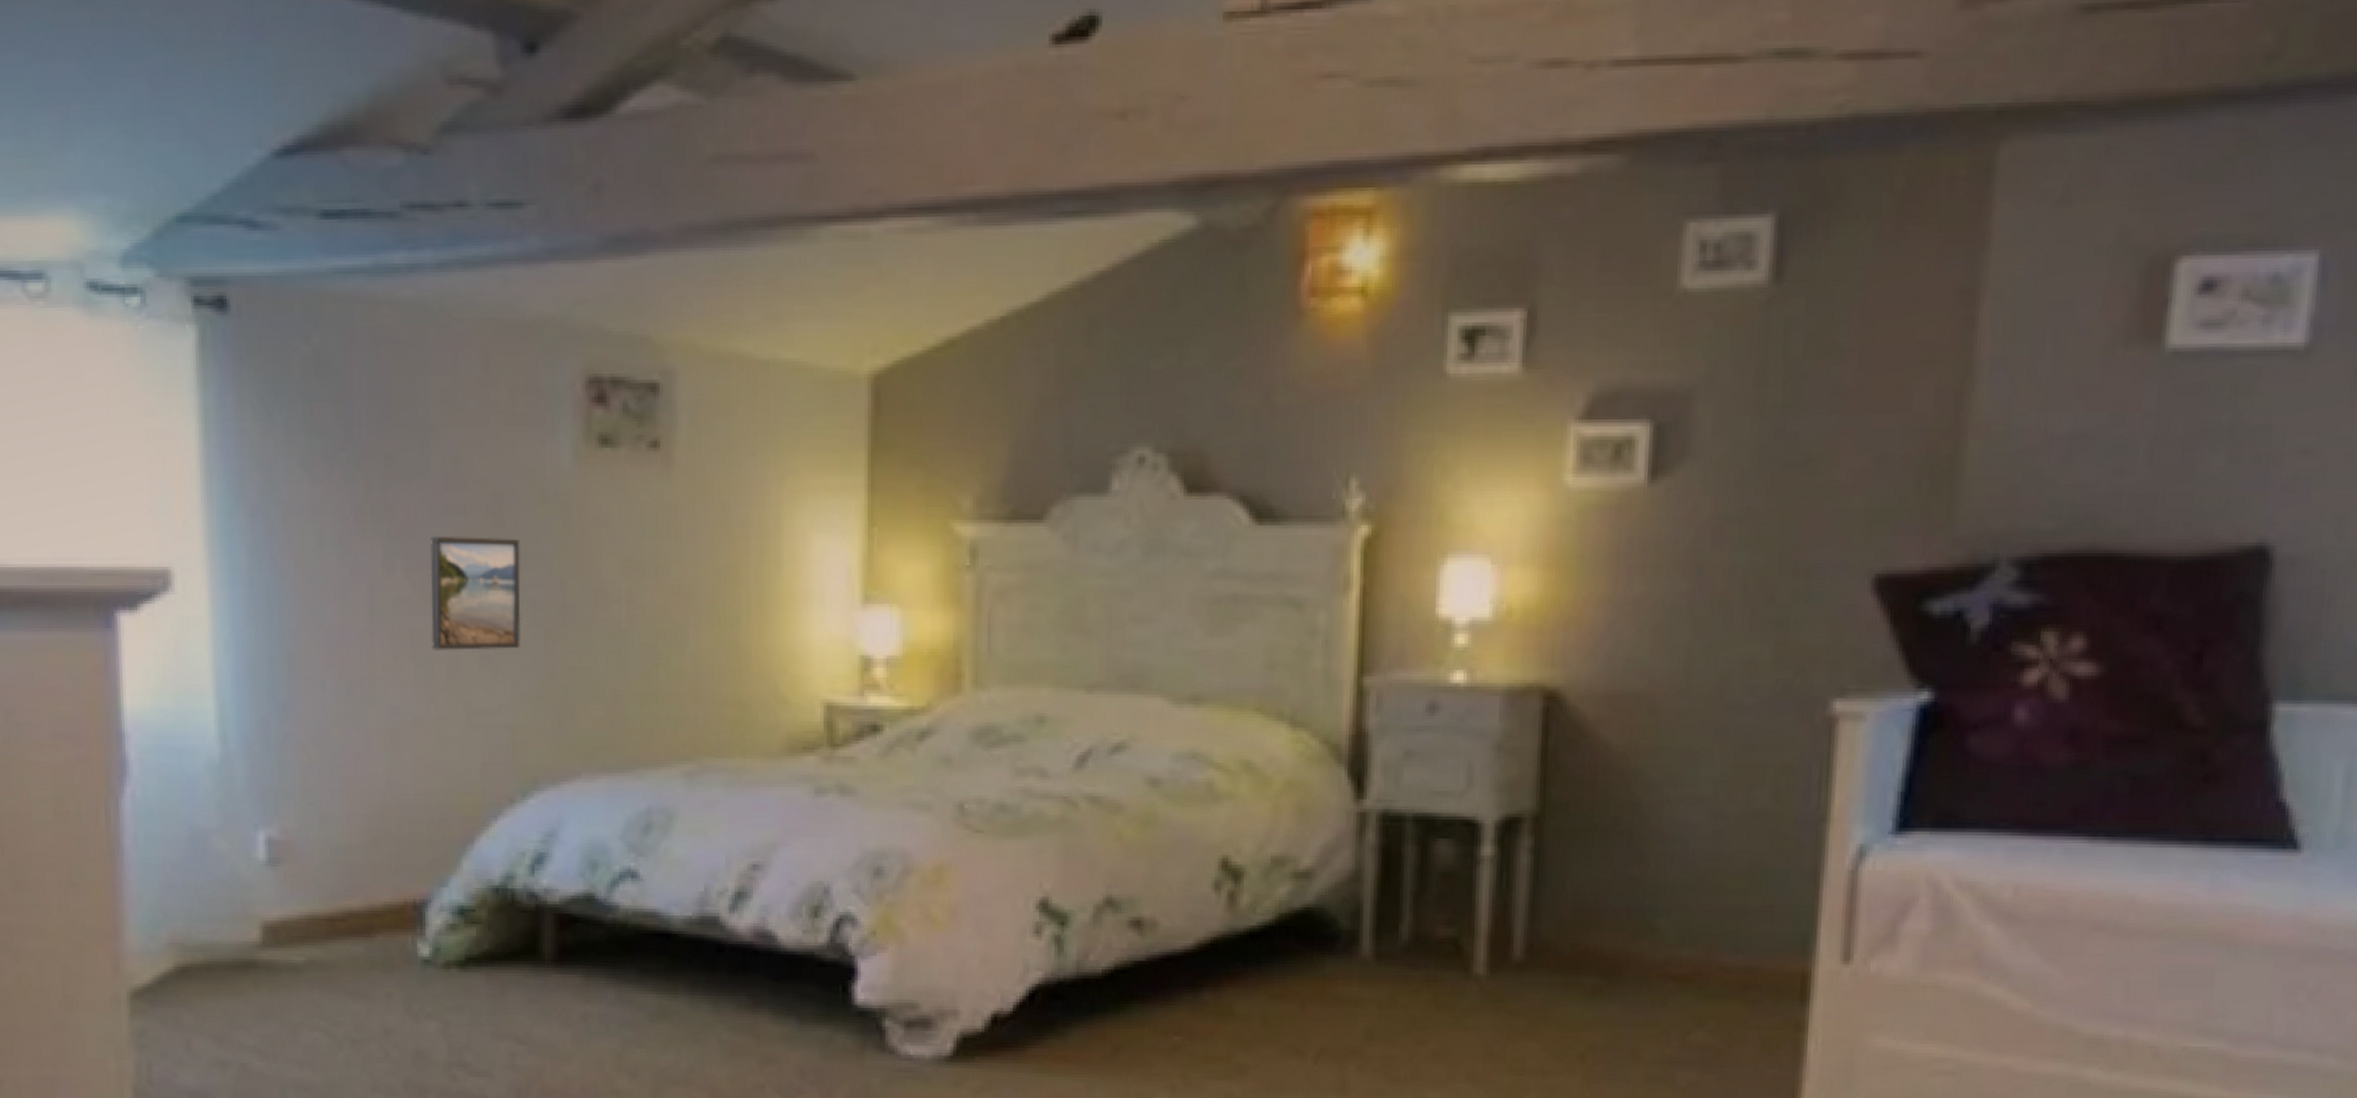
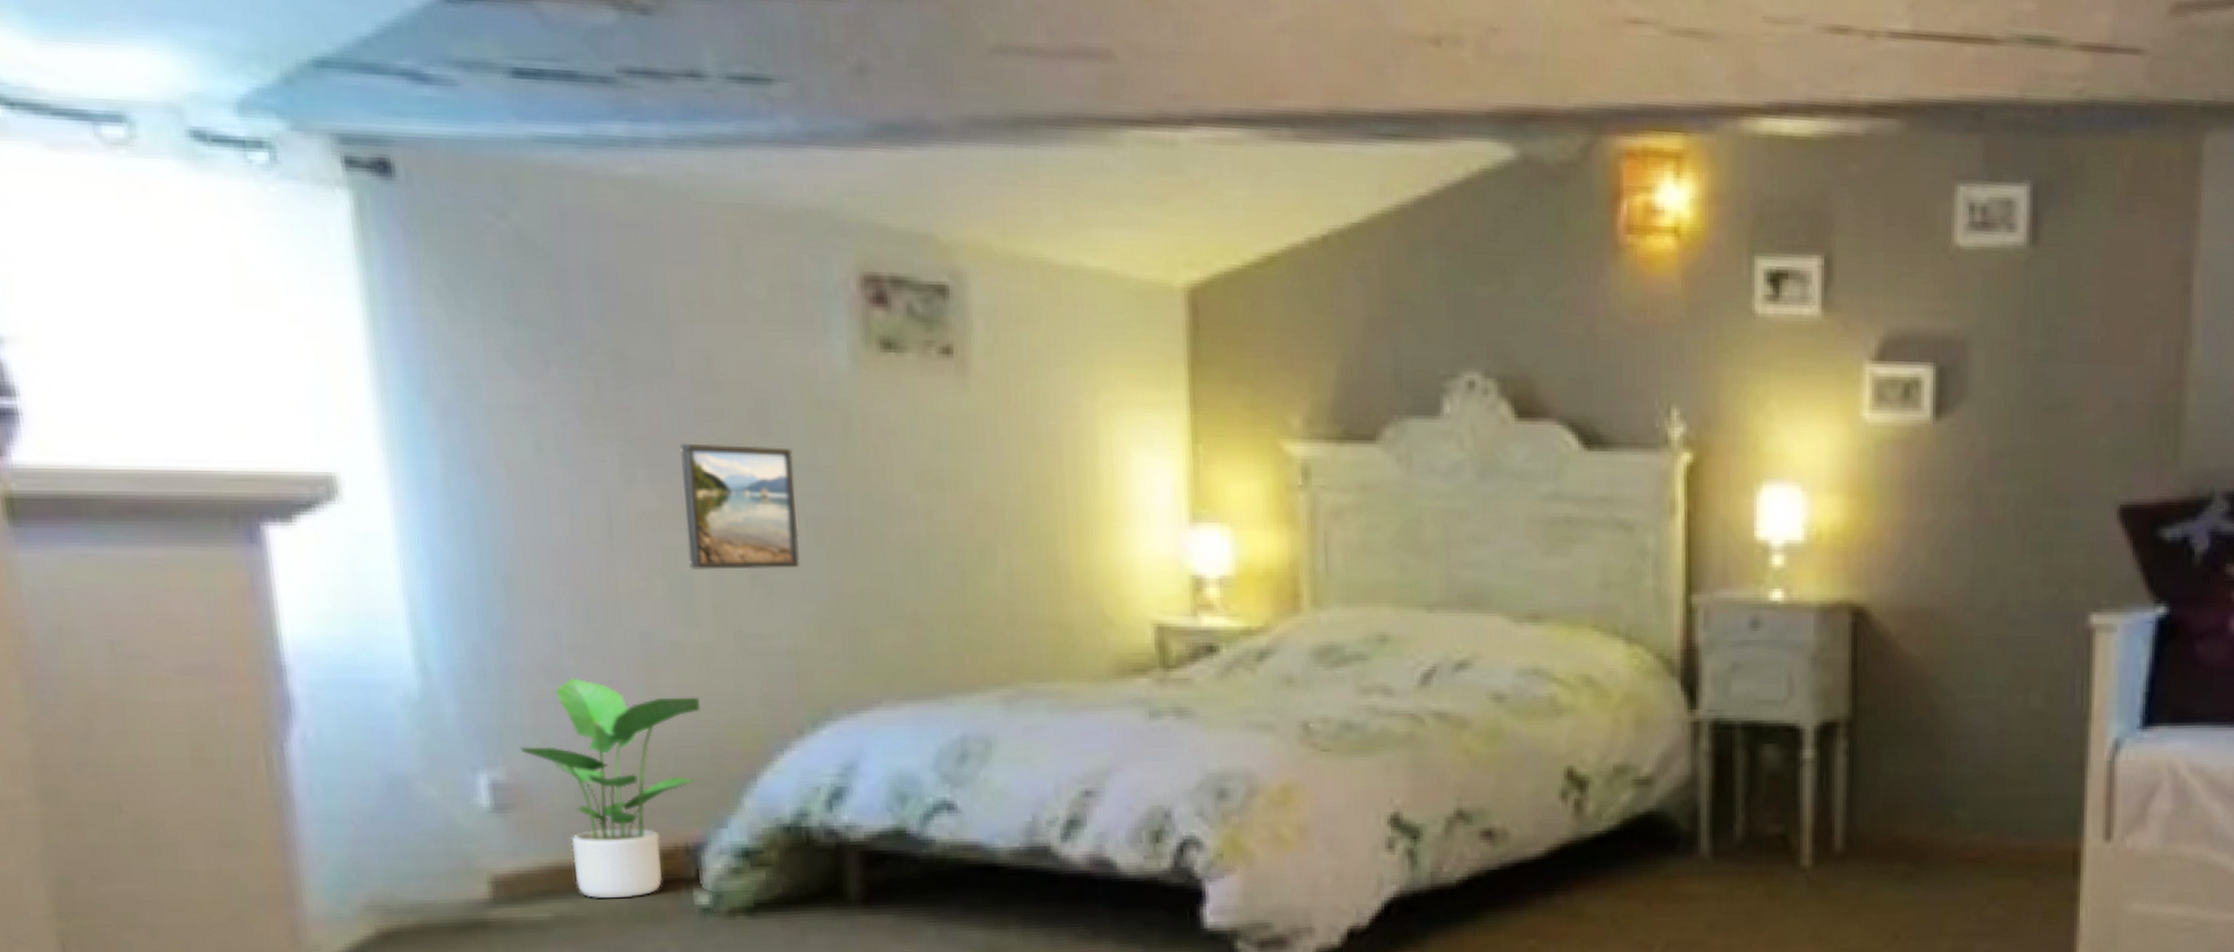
potted plant: none [291,747,433,947] -> present [520,678,701,899]

